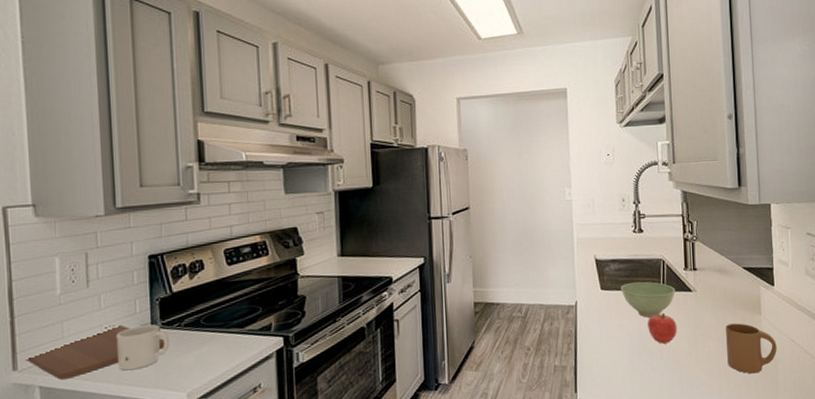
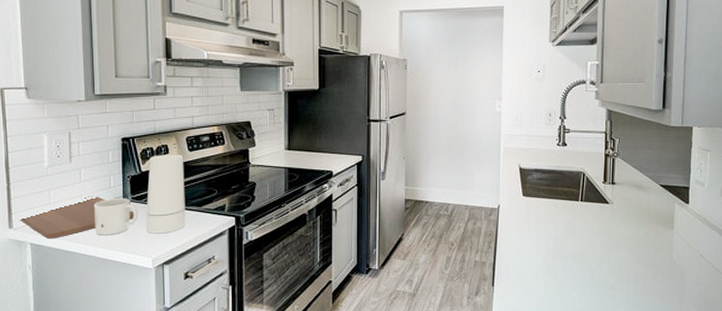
canister: none [178,270,226,364] -> present [146,154,186,234]
bowl: present [620,281,675,318] -> none [541,191,593,224]
fruit: present [648,313,677,344] -> none [564,222,592,249]
cup: present [726,323,777,374] -> none [637,236,686,283]

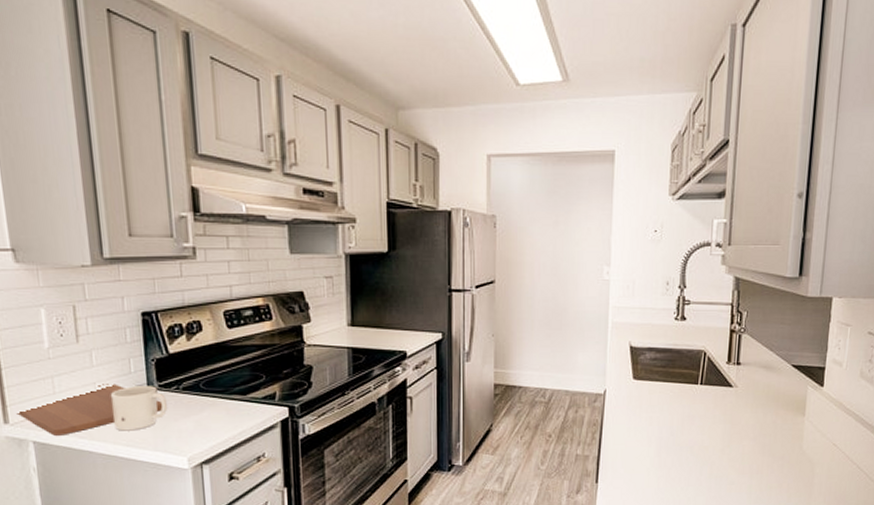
canister: present [146,154,186,234] -> none [177,332,228,428]

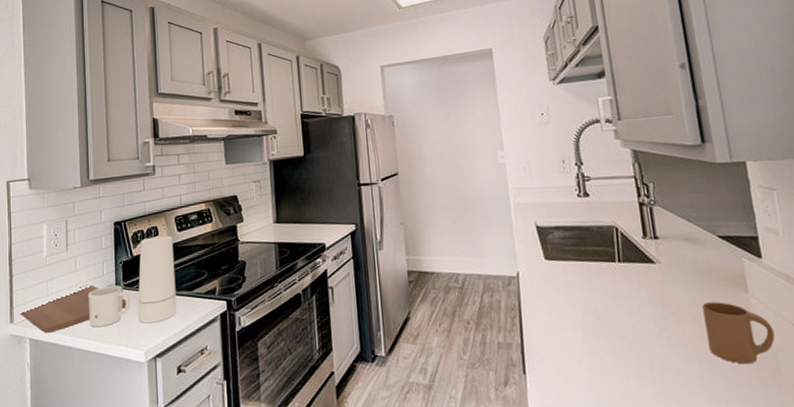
canister: none [177,332,228,428] -> present [138,235,177,324]
cup: none [761,423,817,476] -> present [702,302,775,364]

